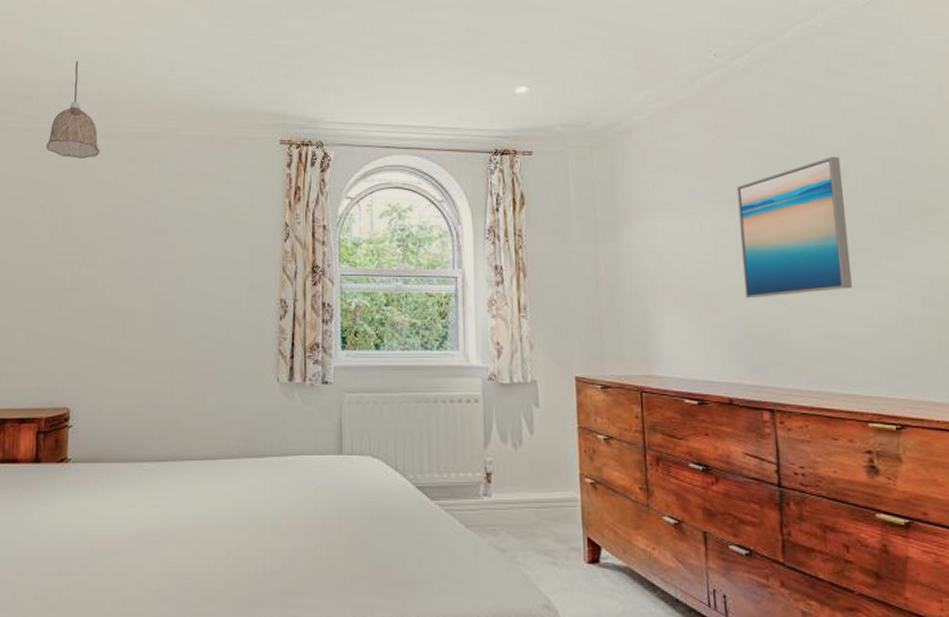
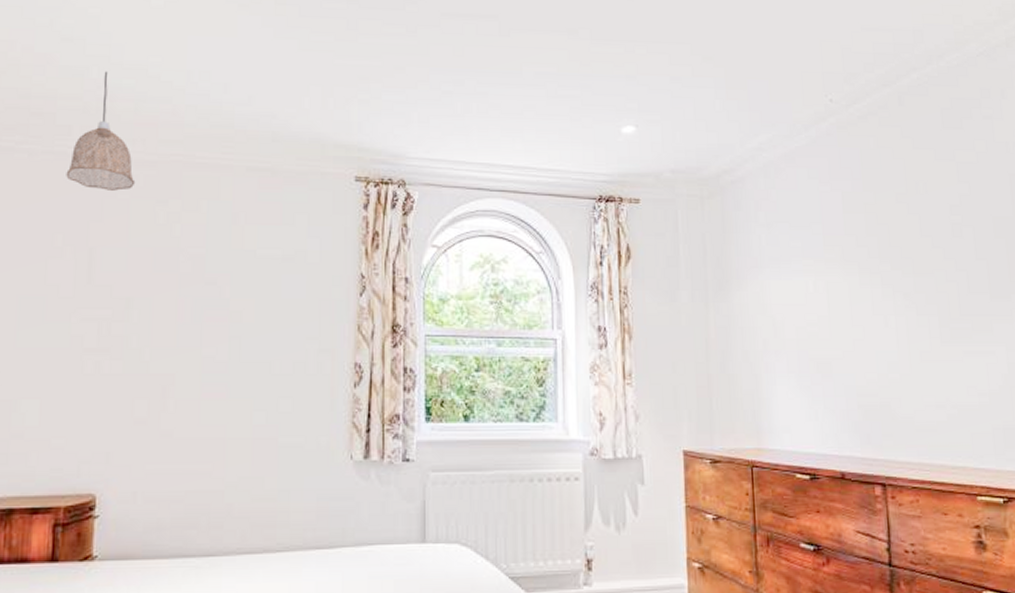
wall art: present [736,156,852,299] -> none [851,214,963,365]

